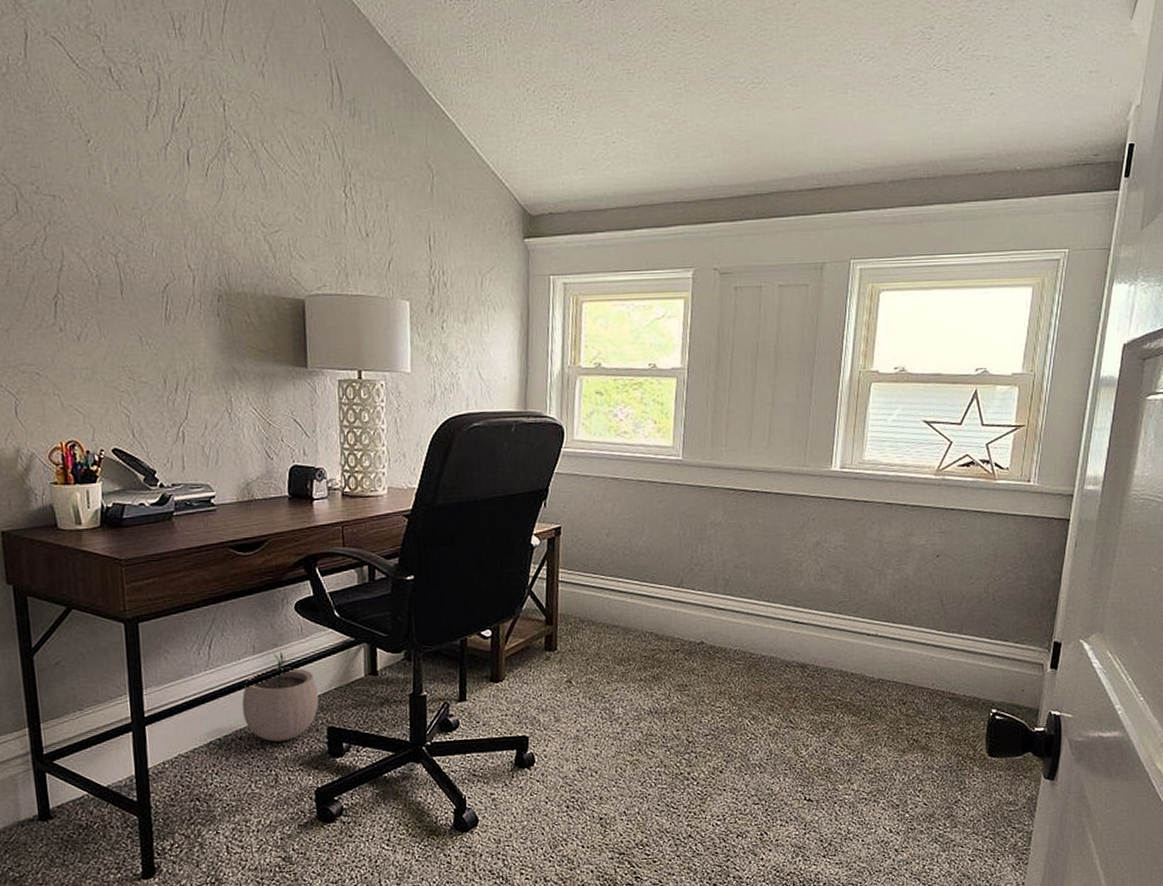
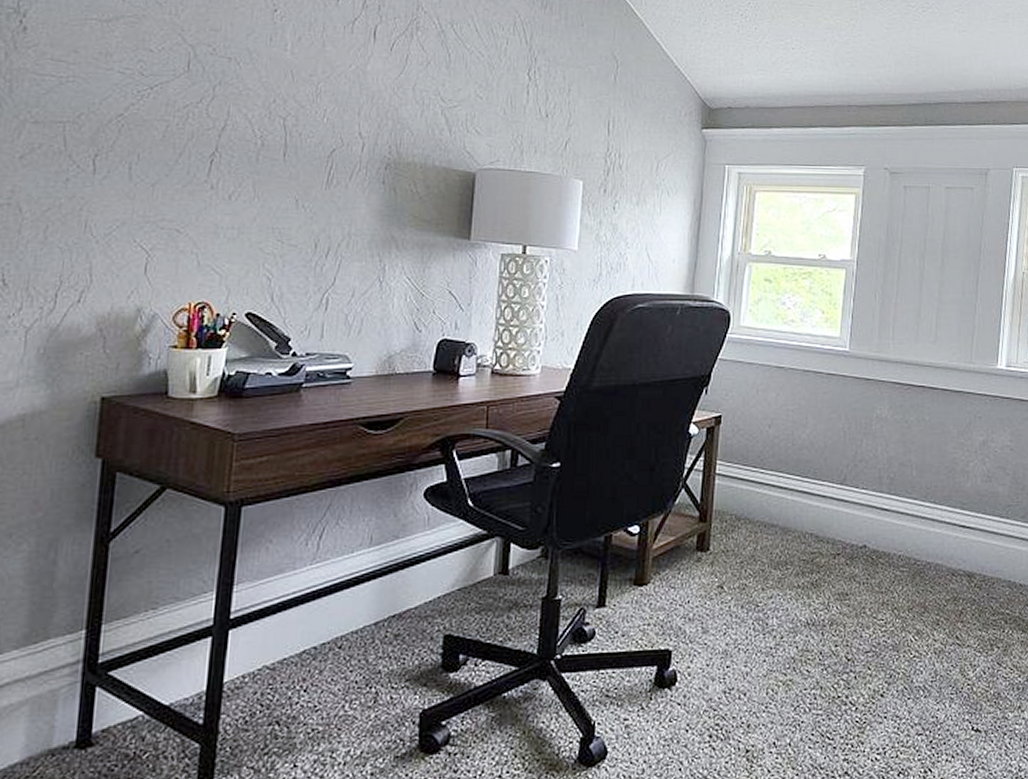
plant pot: present [241,652,319,742] -> none [347,545,439,652]

